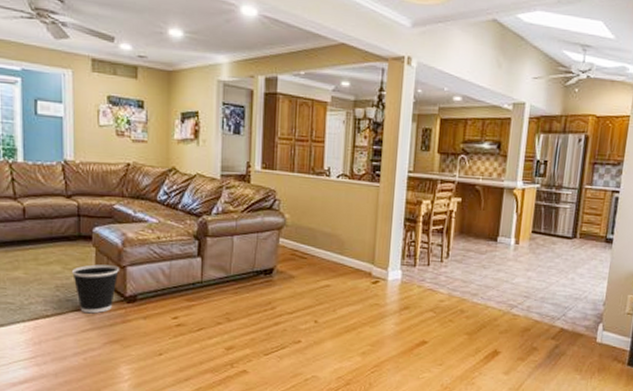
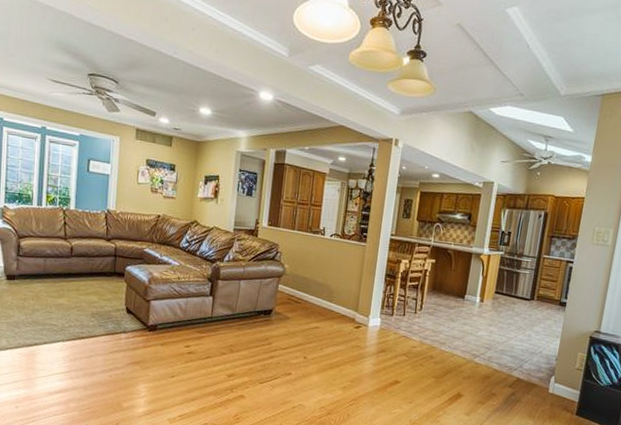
wastebasket: present [71,264,119,314] -> none [105,297,144,338]

